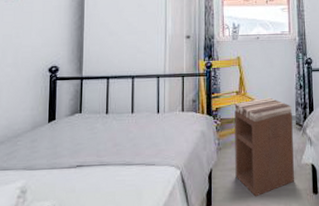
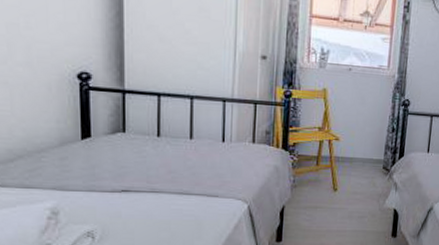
nightstand: present [234,97,294,197] -> none [310,137,381,236]

